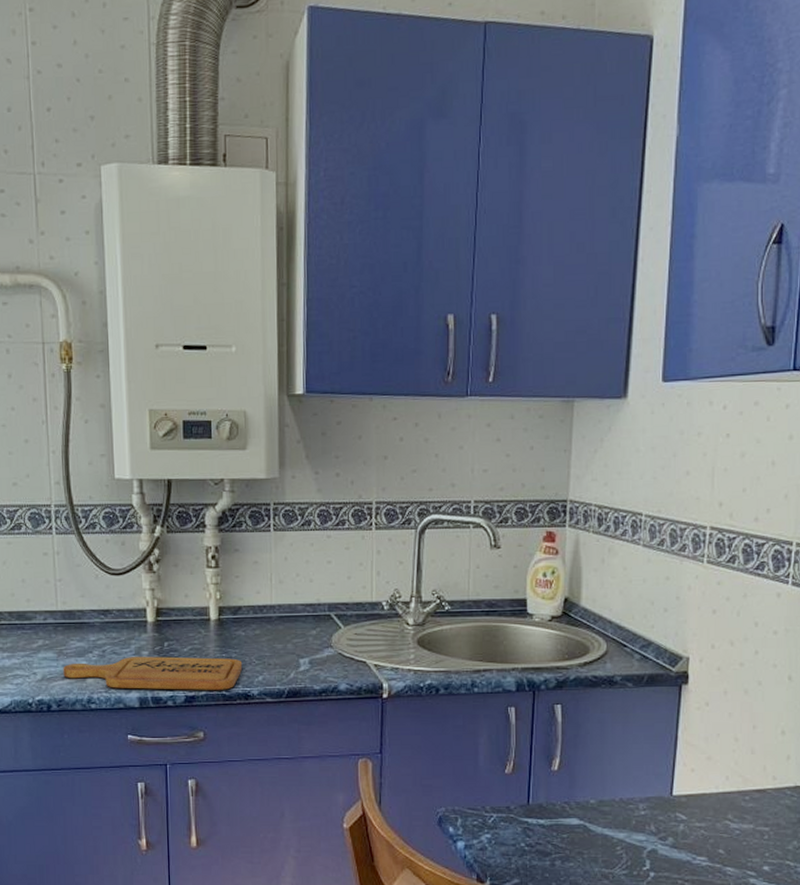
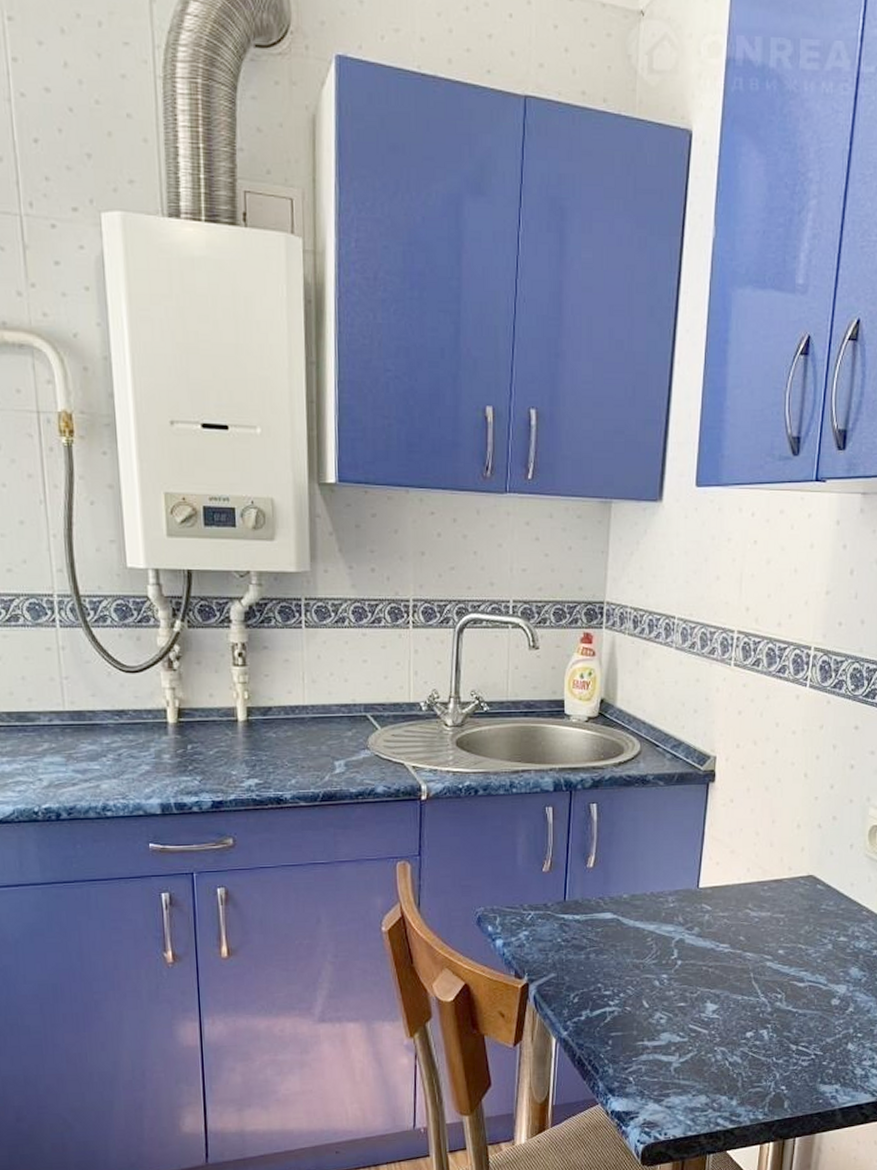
cutting board: present [63,656,243,690] -> none [73,760,274,795]

